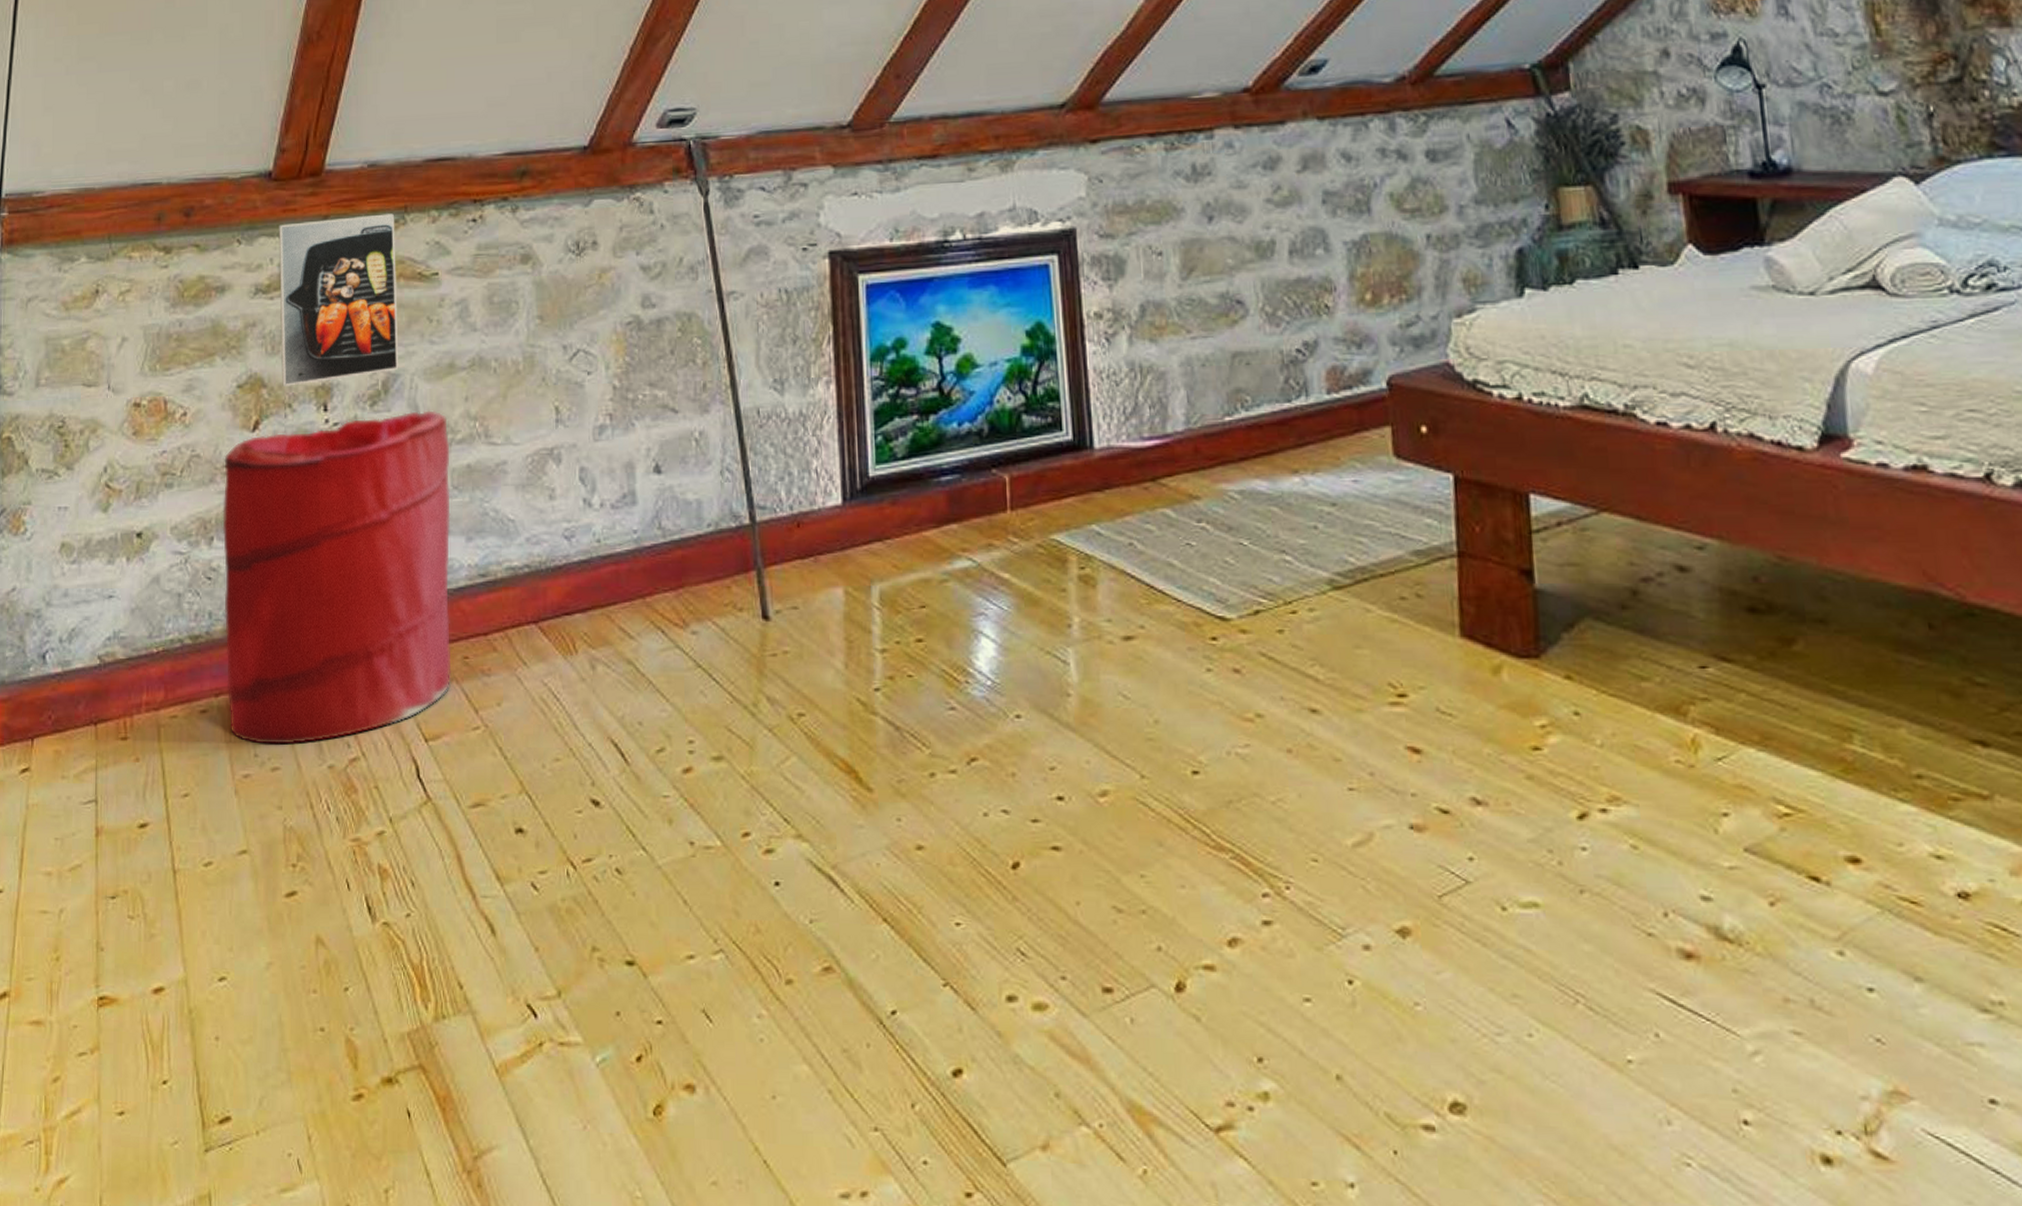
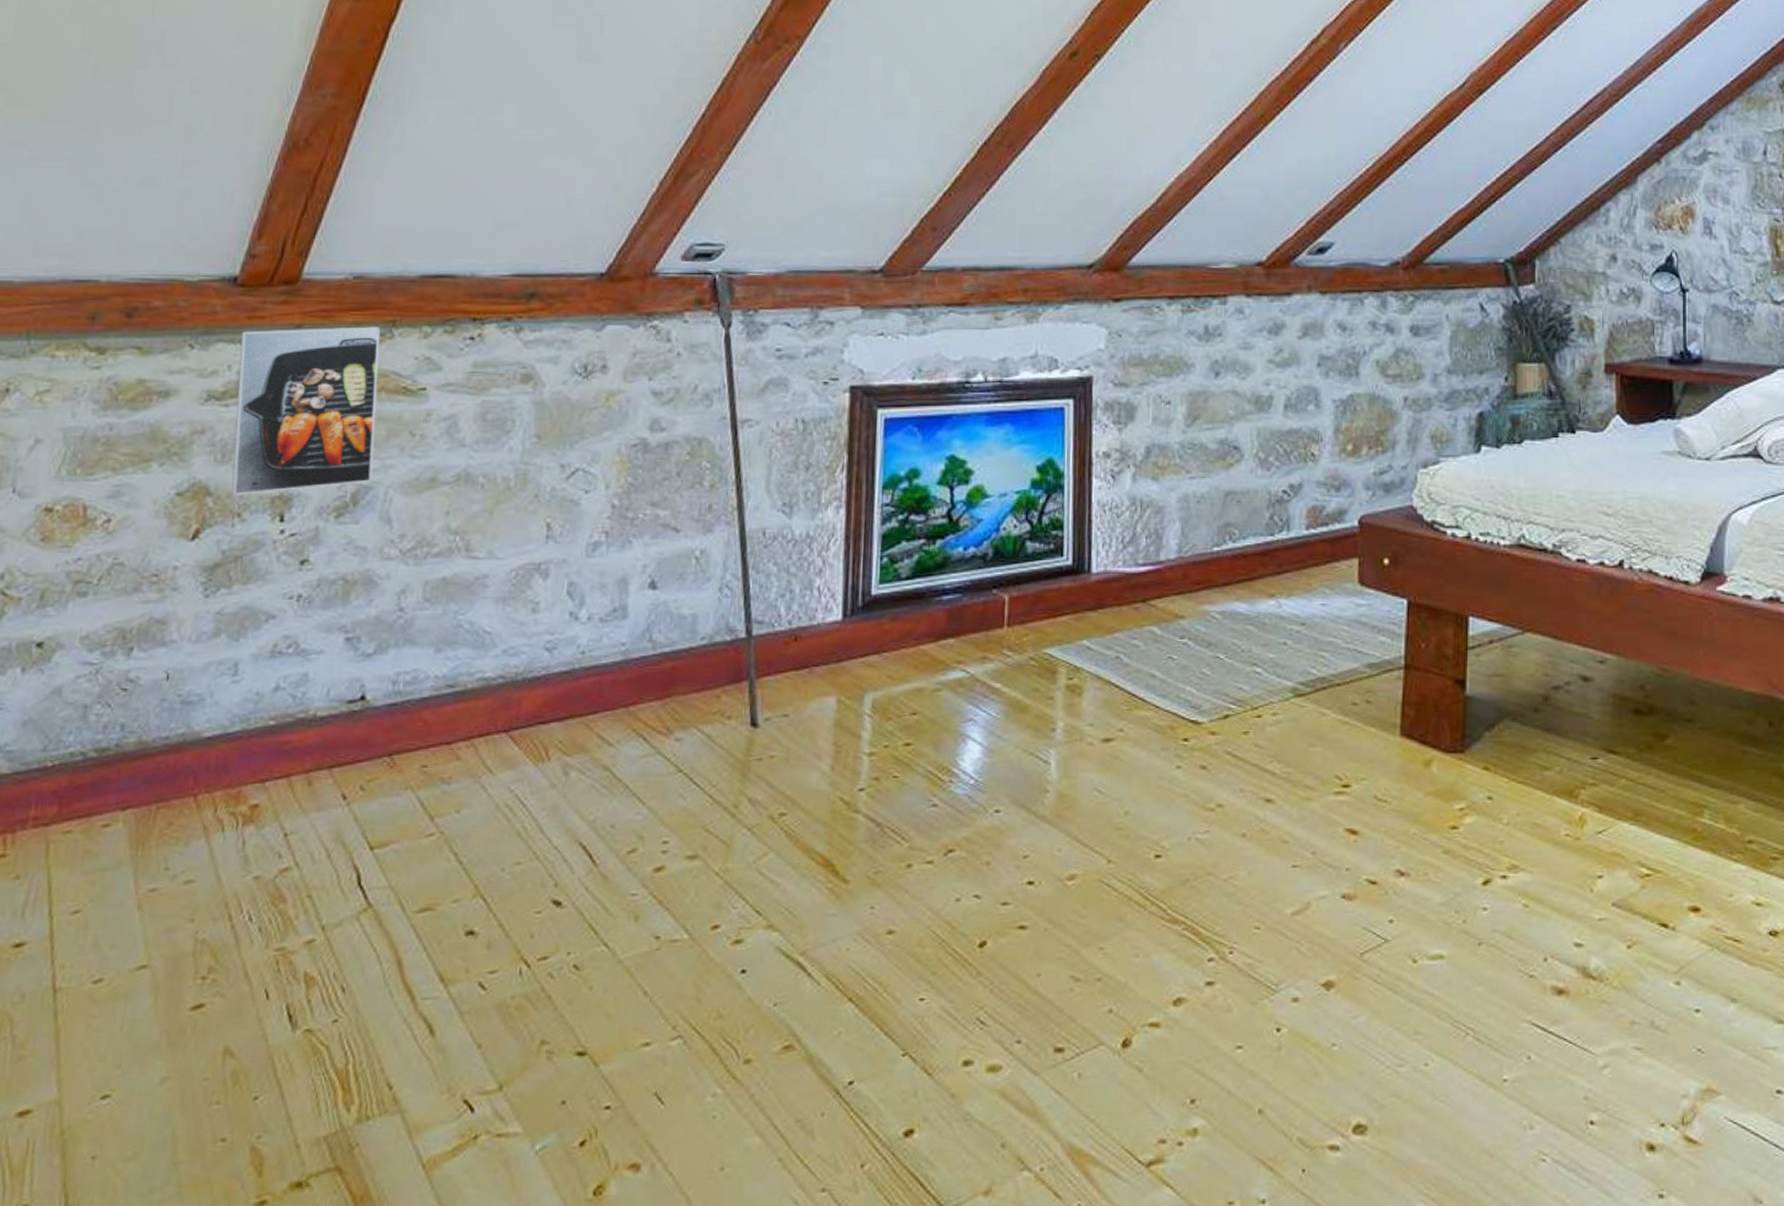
laundry hamper: present [222,410,452,745] -> none [137,524,425,857]

